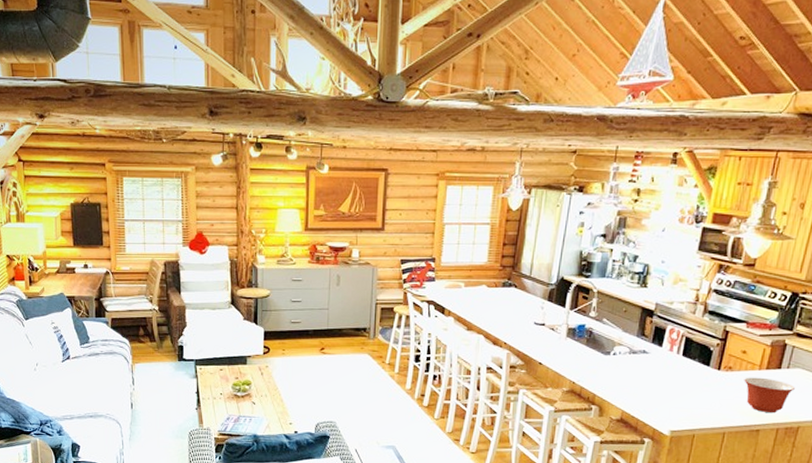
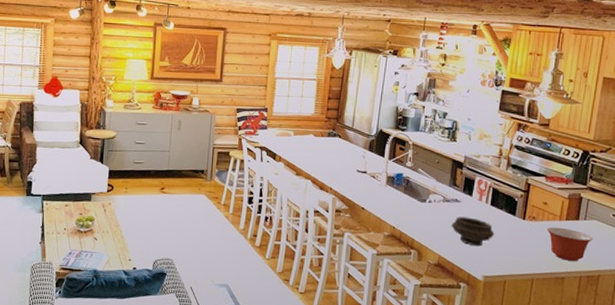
bowl: none [637,369,685,400] -> present [451,216,495,247]

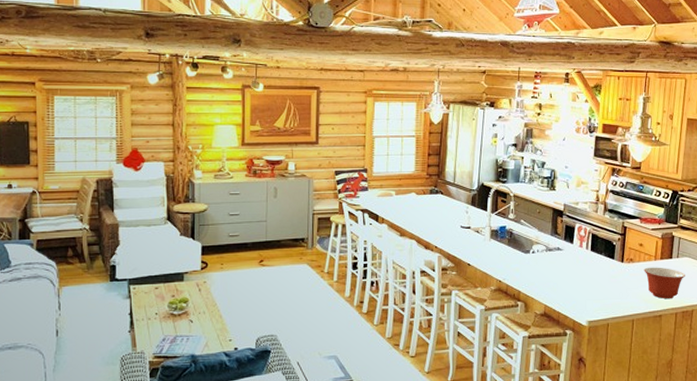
bowl: present [451,216,495,247] -> none [555,264,596,293]

